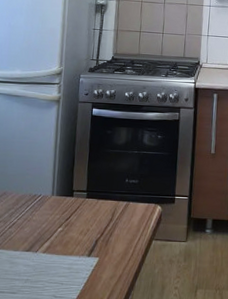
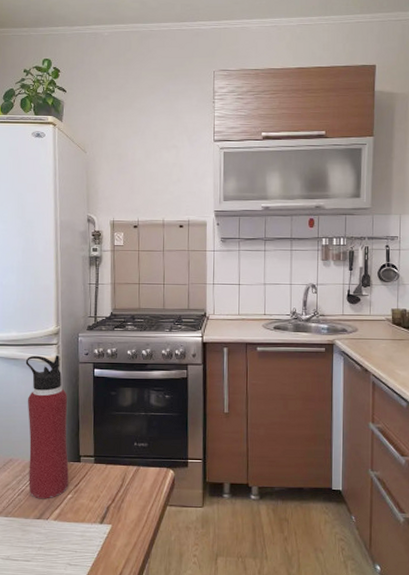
water bottle: none [20,93,66,232] -> present [25,354,69,499]

